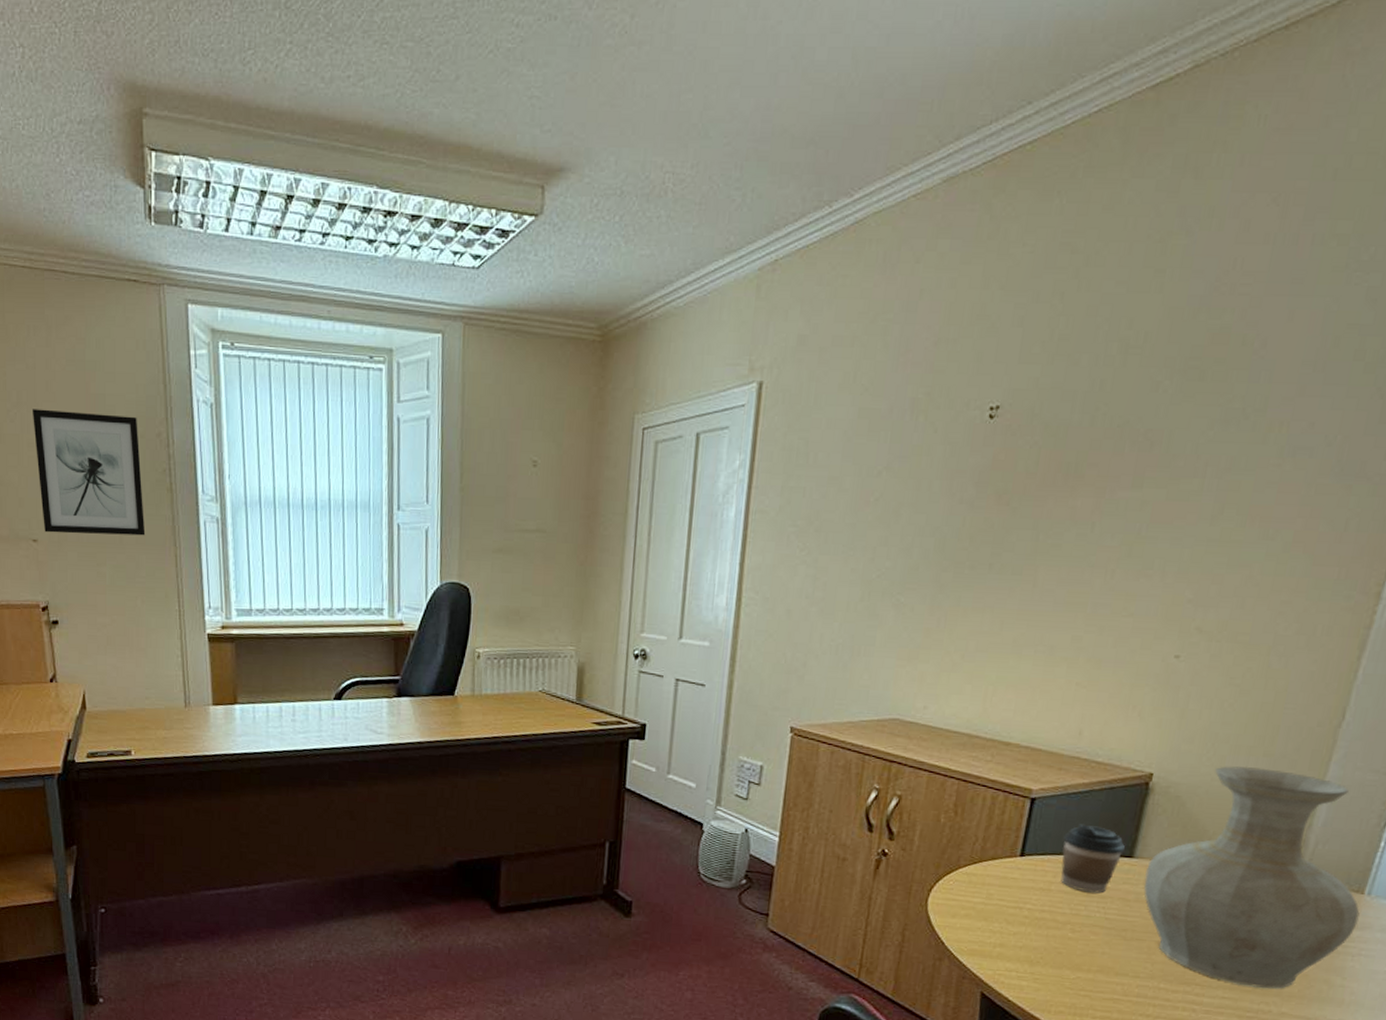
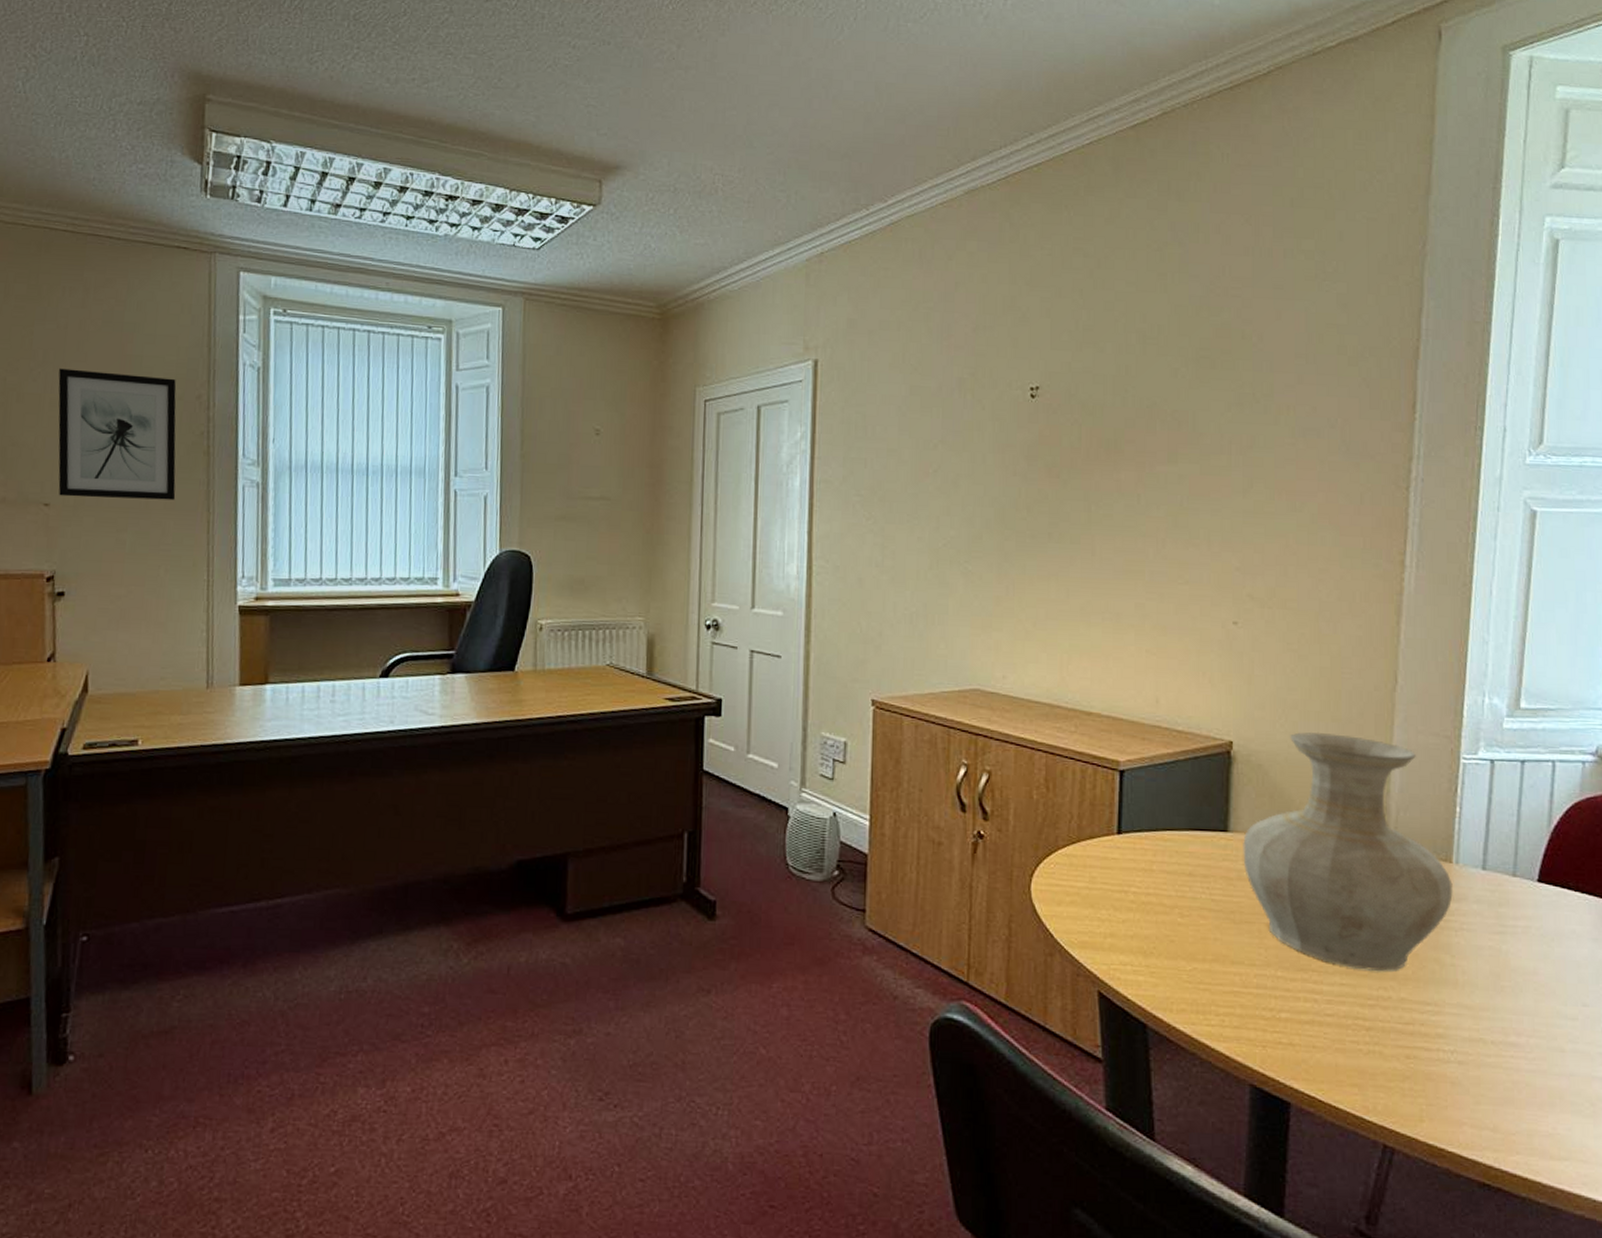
coffee cup: present [1061,824,1126,893] -> none [1157,797,1219,872]

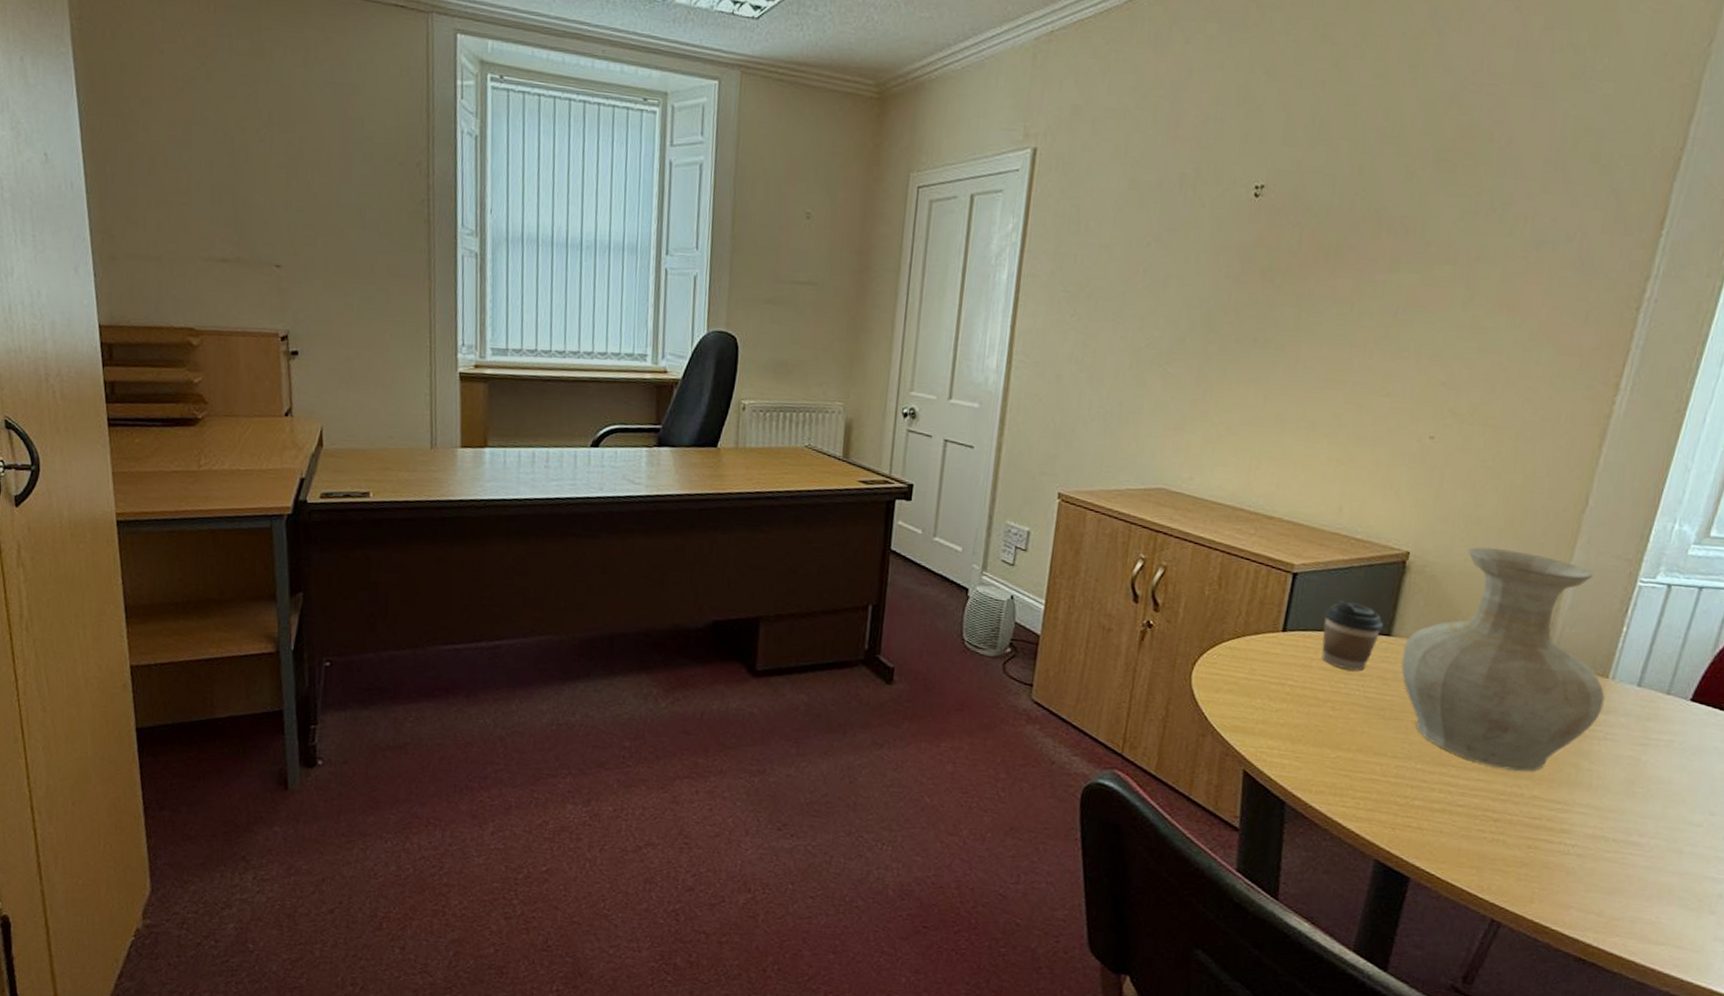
wall art: present [58,368,177,500] -> none [284,129,399,267]
coffee cup: none [1157,797,1219,872] -> present [1321,600,1384,671]

